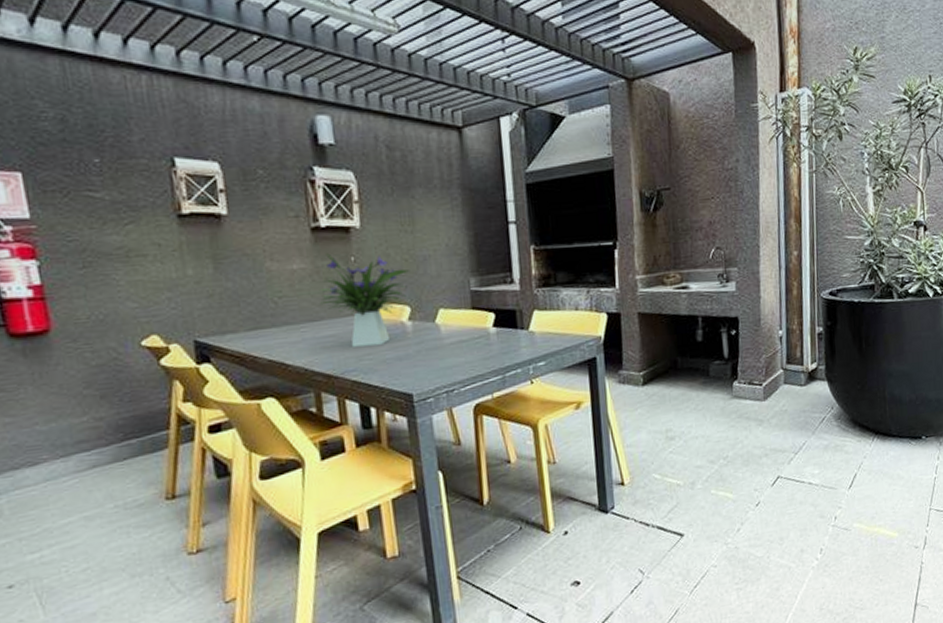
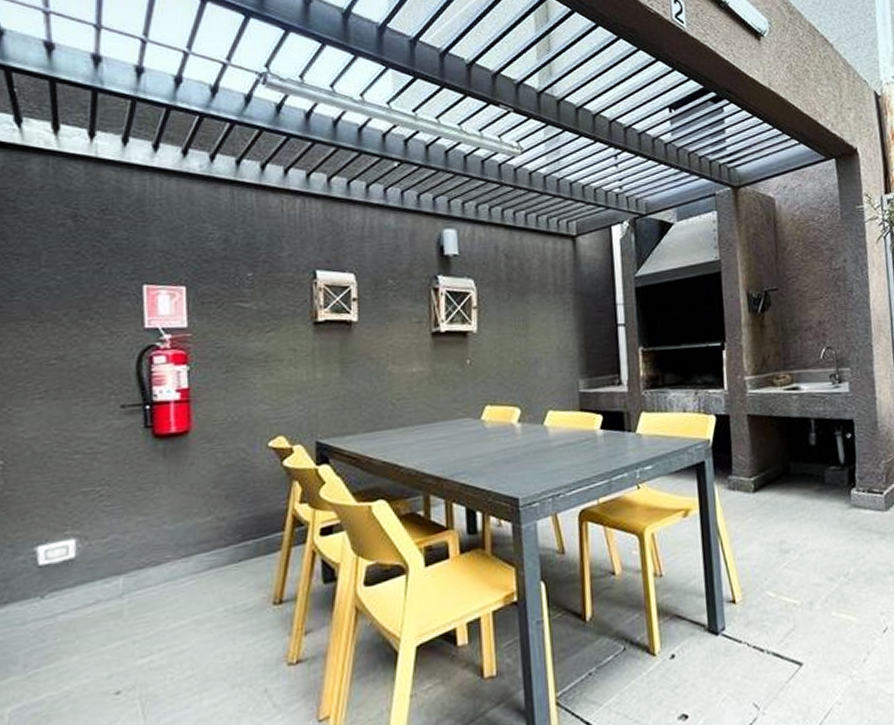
flower arrangement: present [319,253,410,347] -> none [435,356,522,449]

